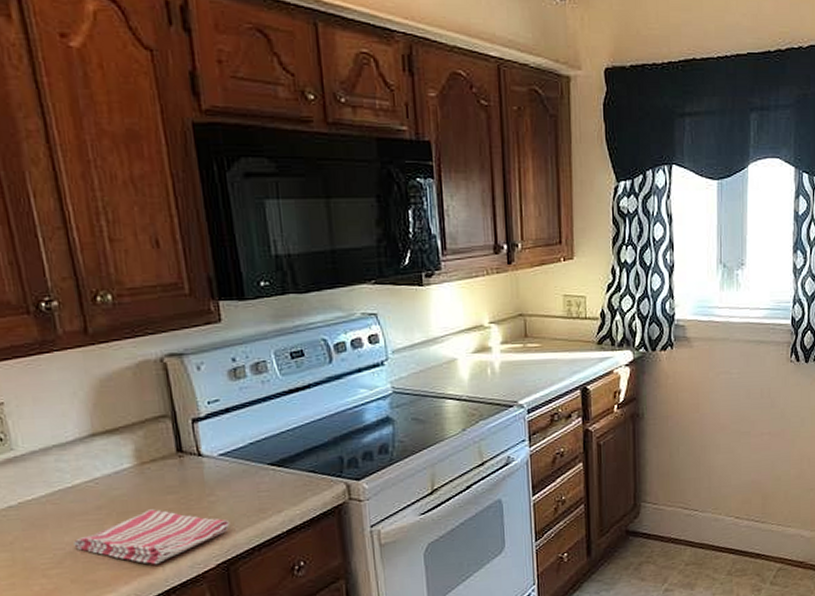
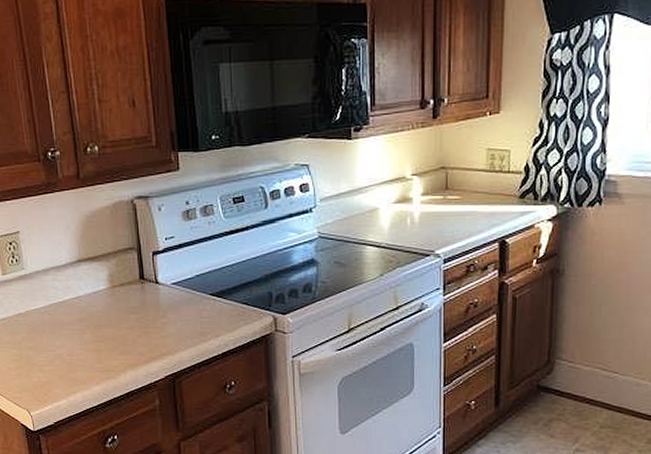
dish towel: present [73,509,230,565] -> none [62,325,177,371]

